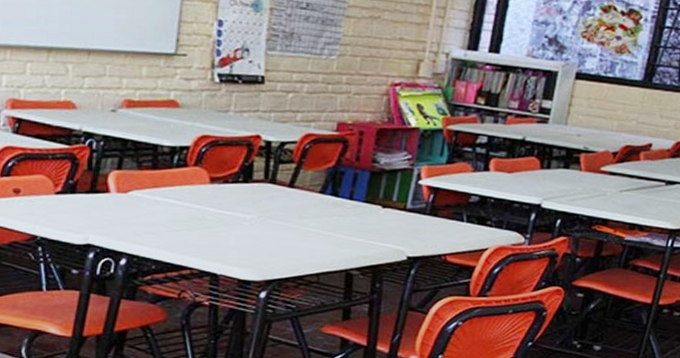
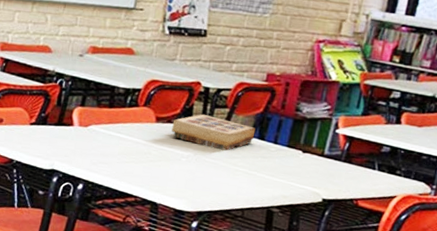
book: none [229,171,328,211] -> present [171,114,256,151]

